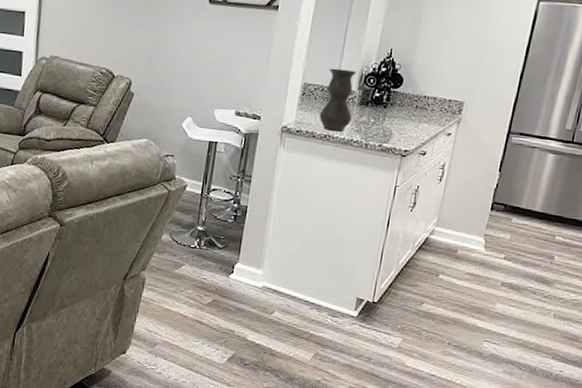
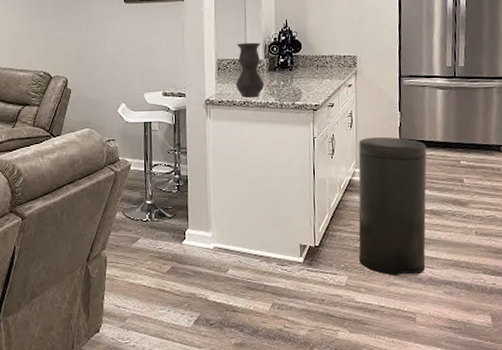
pedal bin: none [418,195,522,351] -> present [358,136,427,277]

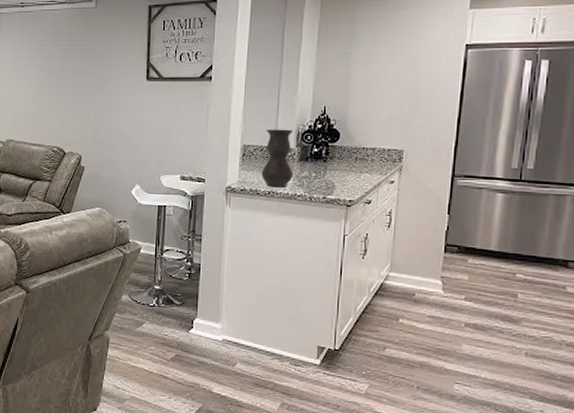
pedal bin: present [358,136,427,277] -> none [384,240,477,394]

